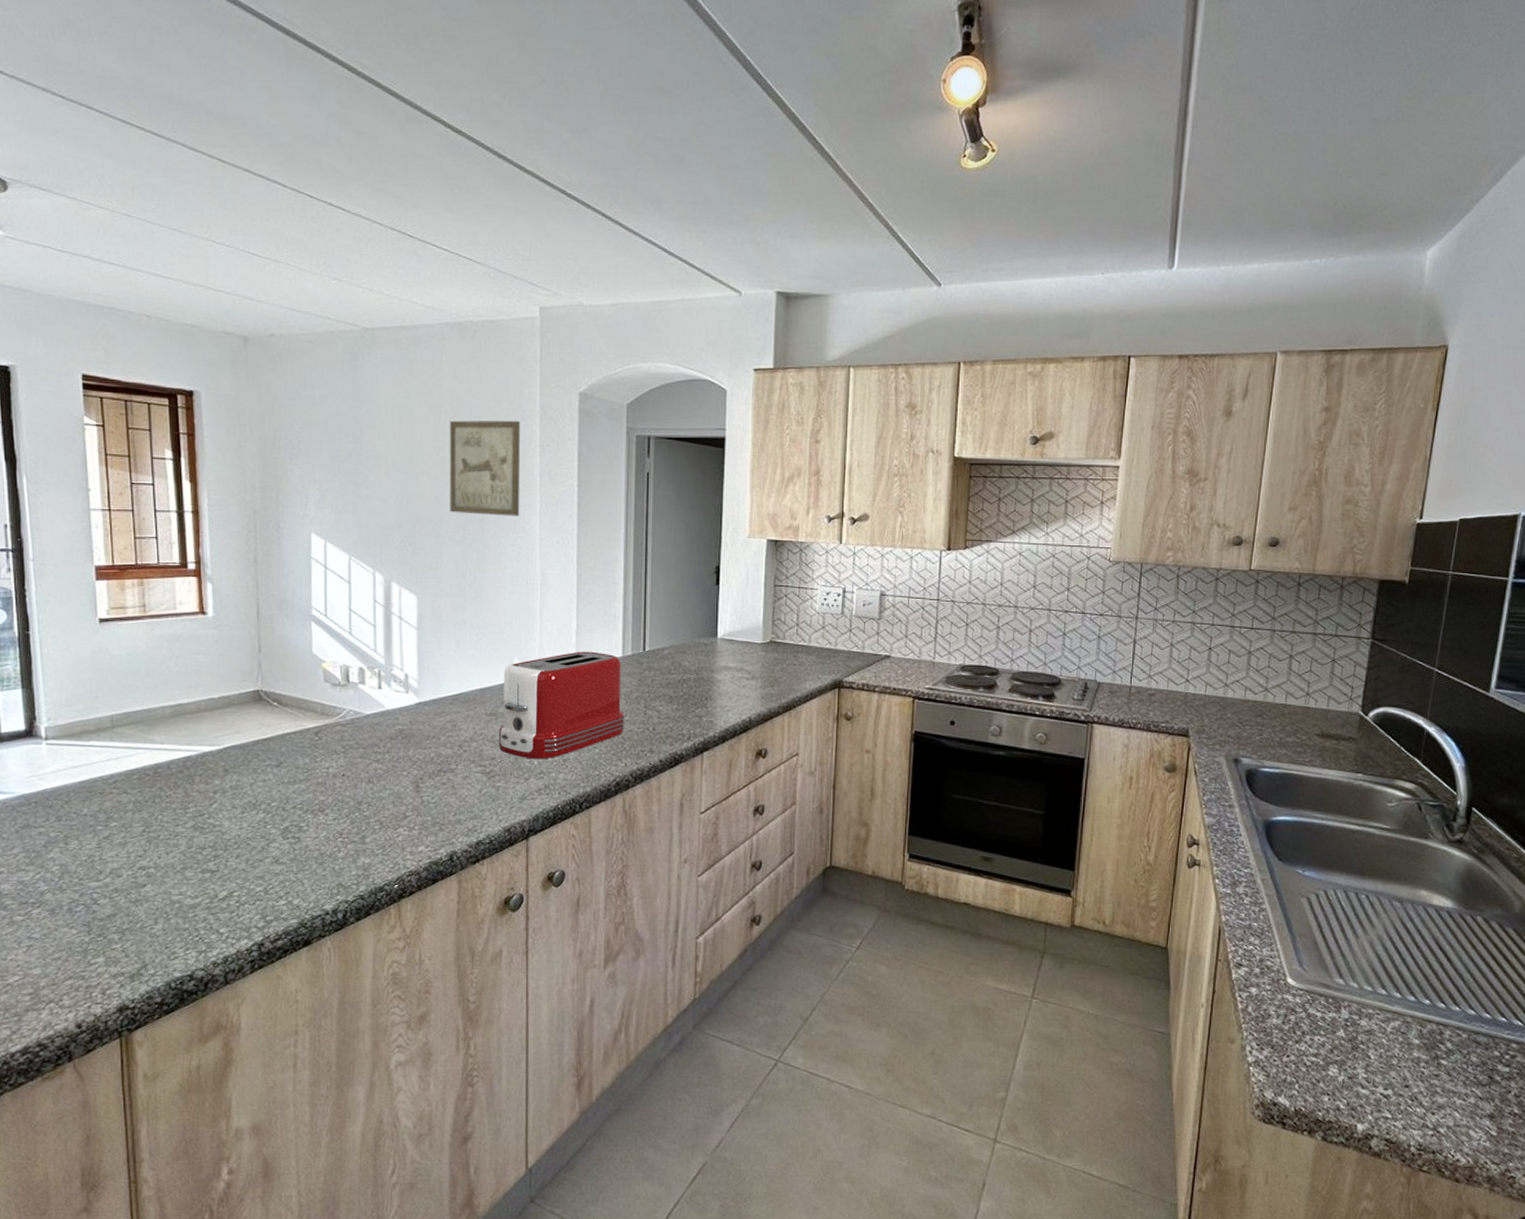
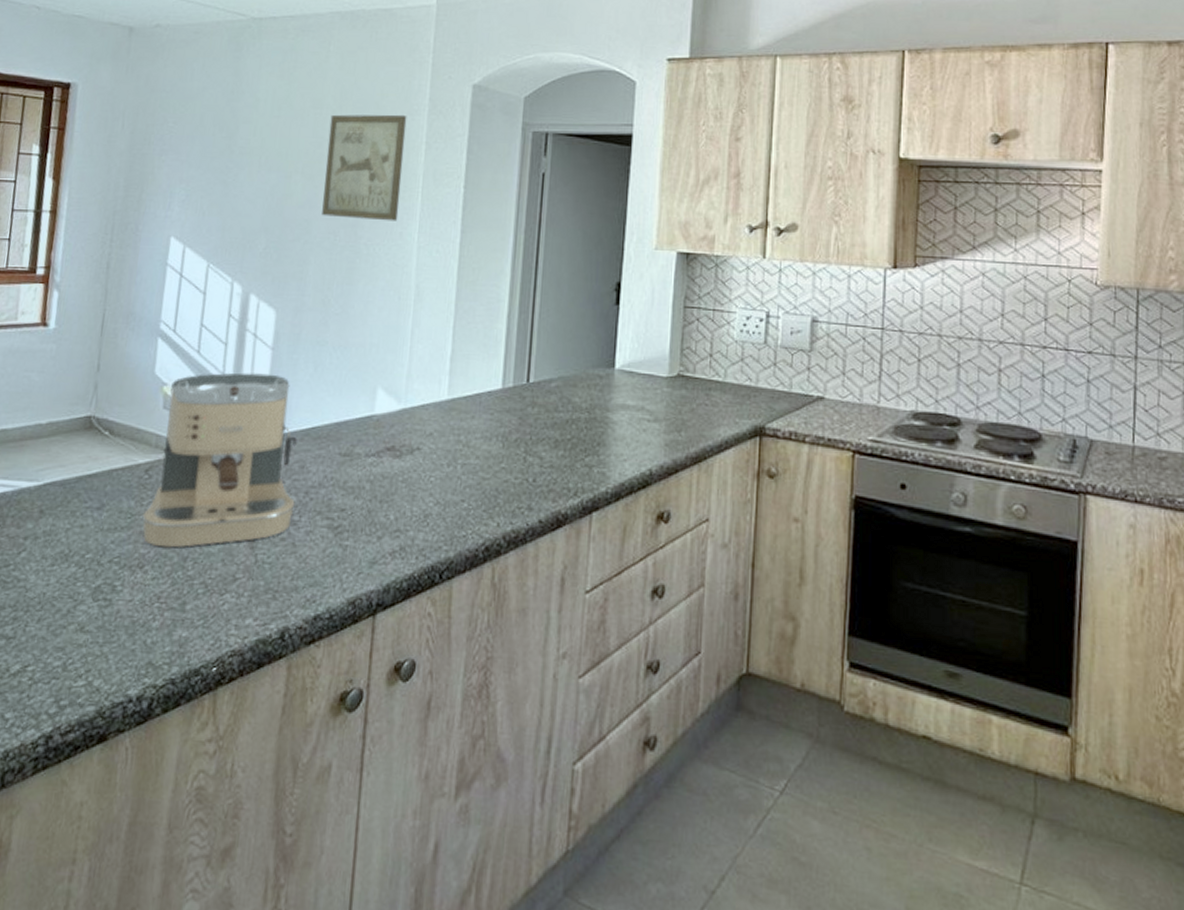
coffee maker: none [317,650,451,795] -> present [142,372,297,548]
toaster: present [498,651,625,759] -> none [351,380,501,514]

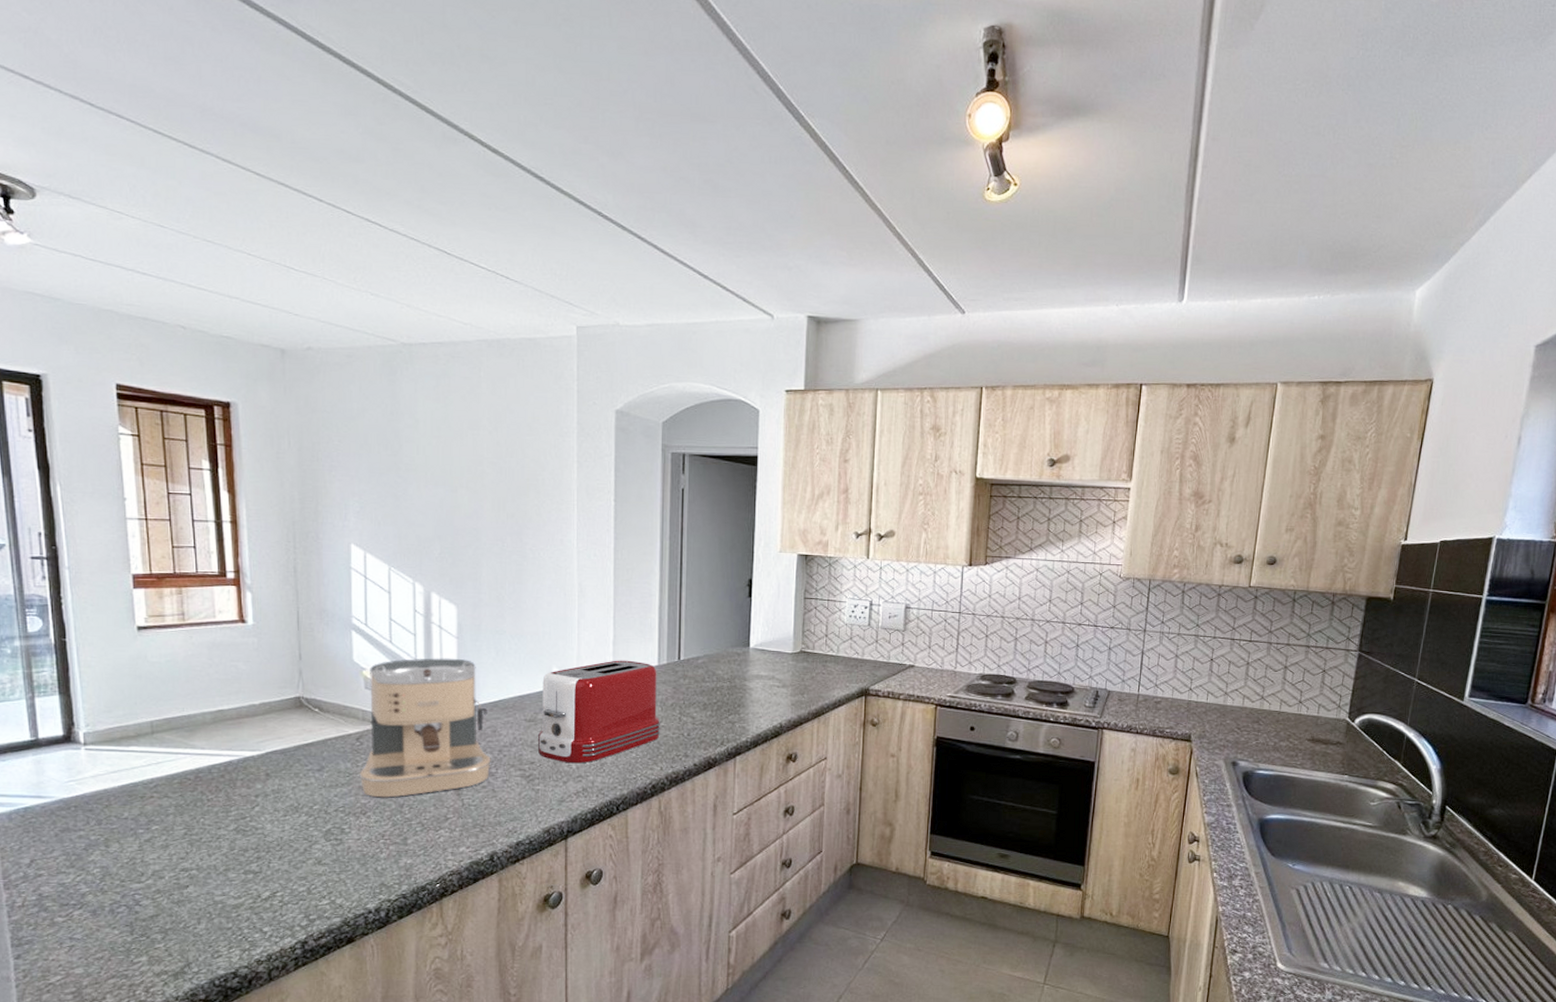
wall art: present [322,114,407,221] -> none [488,435,558,530]
toaster: none [351,380,501,514] -> present [537,660,660,764]

